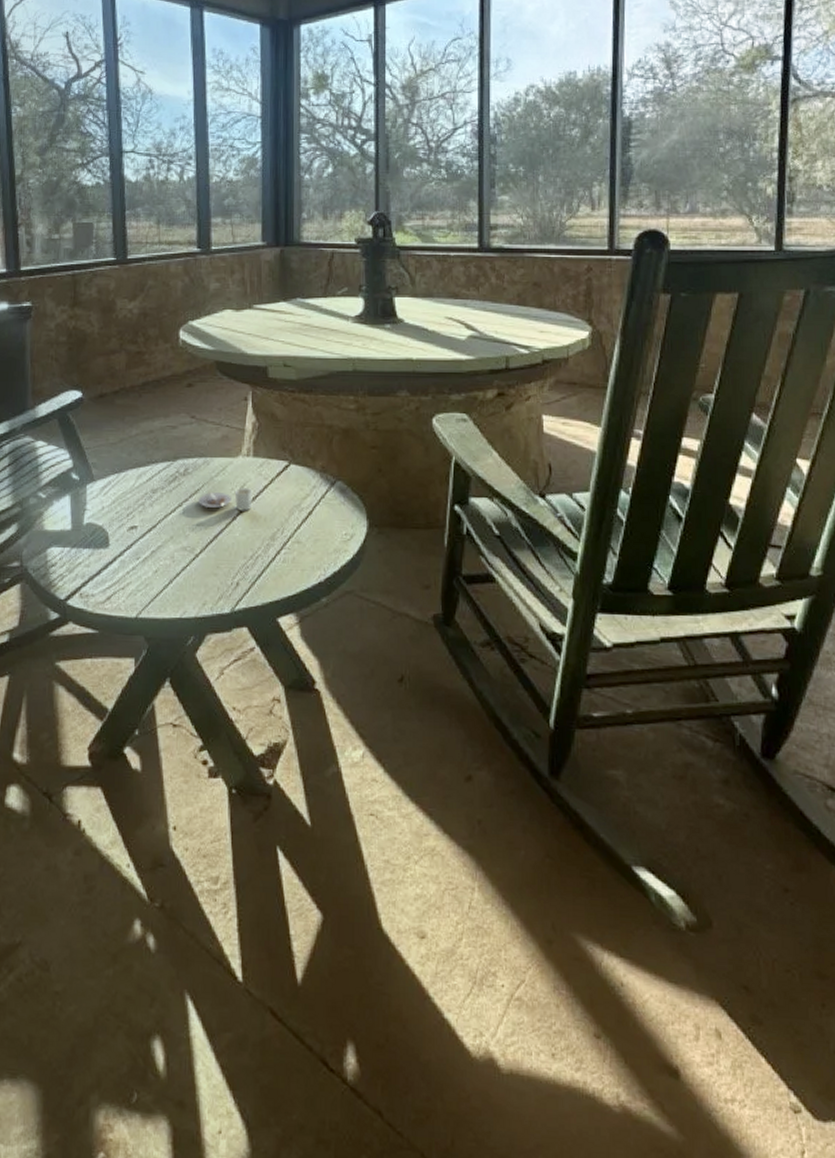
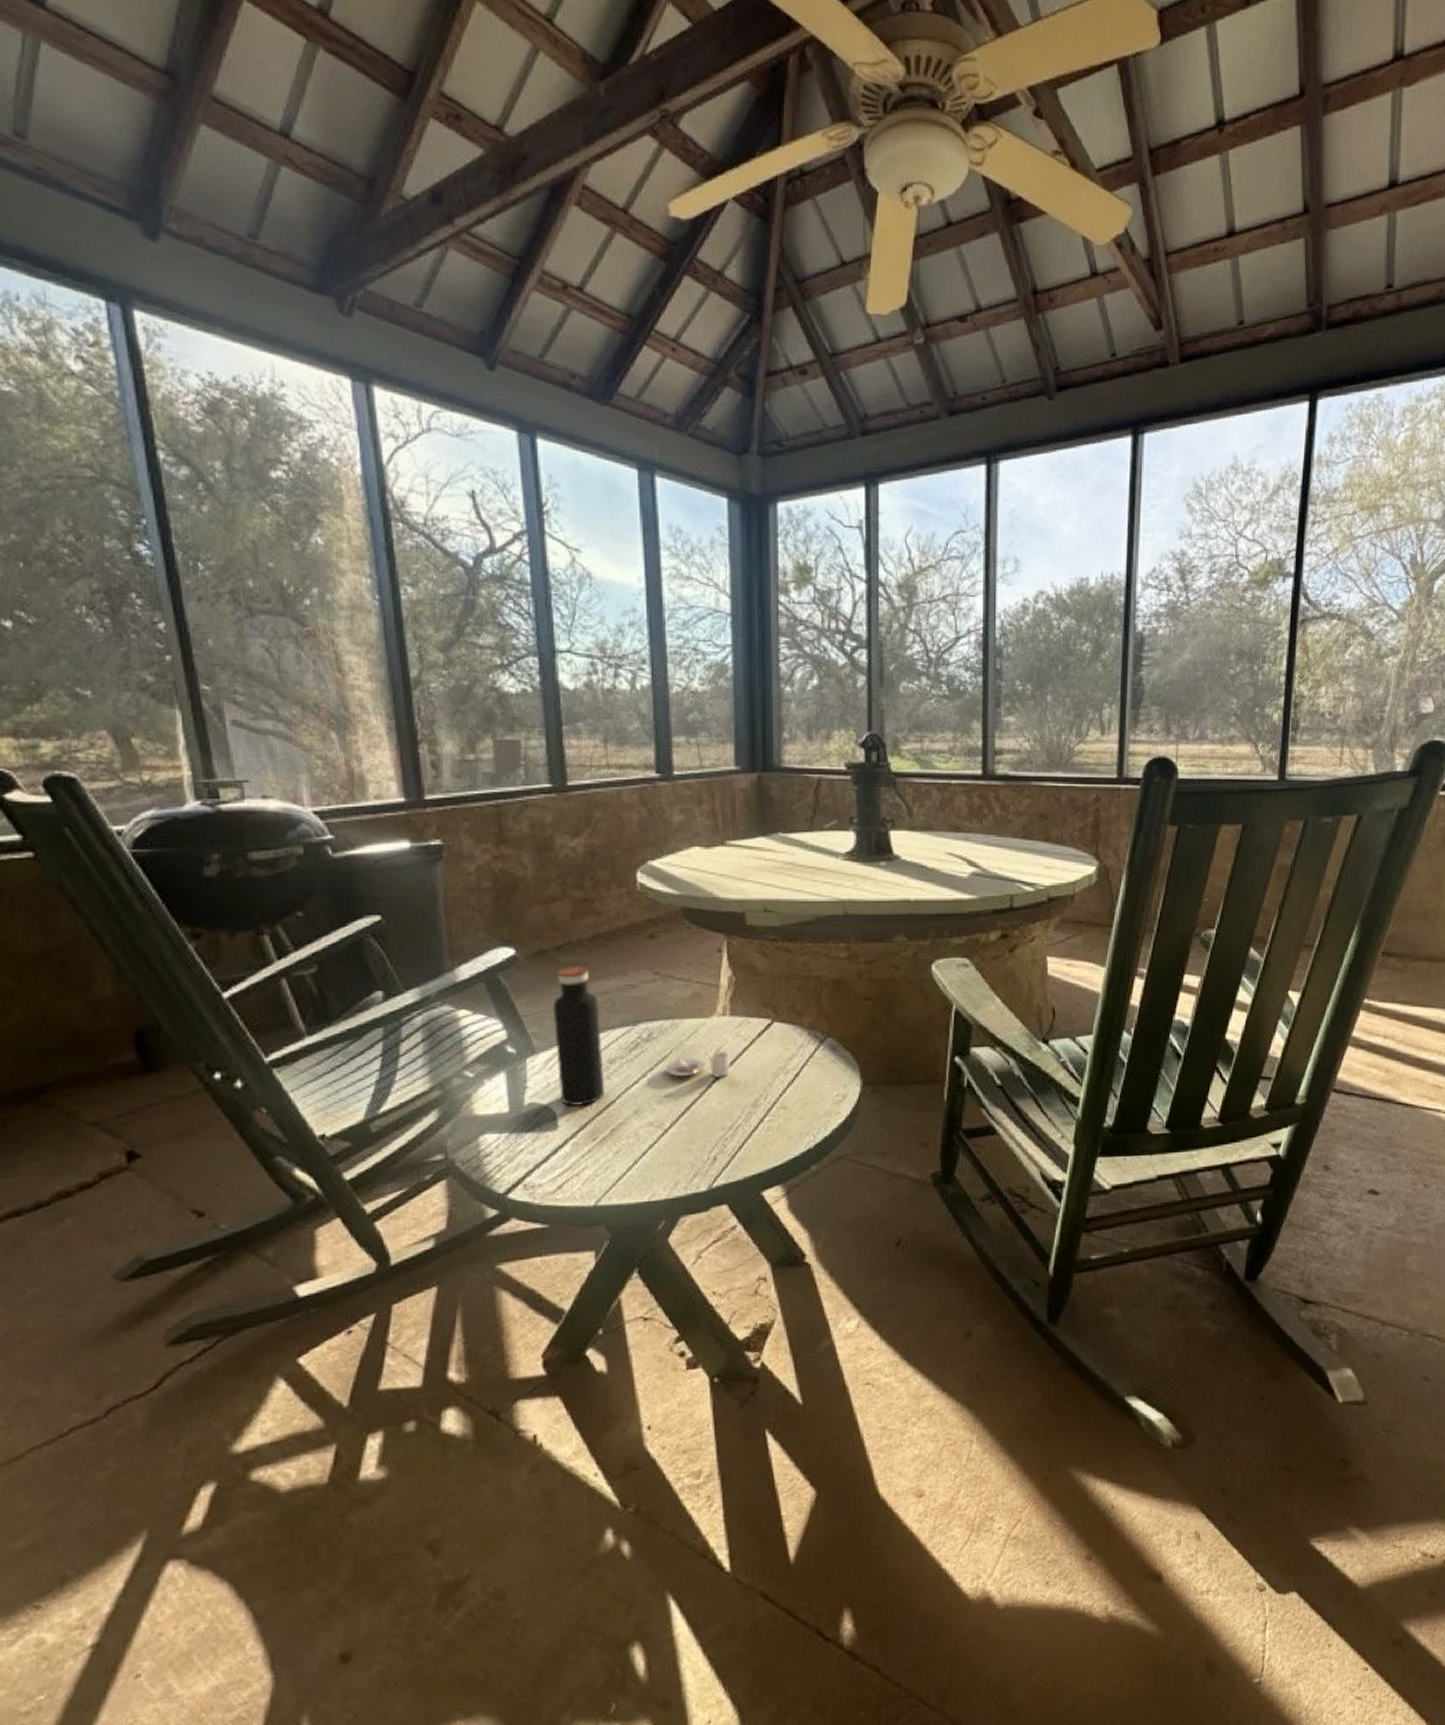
water bottle: none [109,409,148,528] -> present [552,967,605,1106]

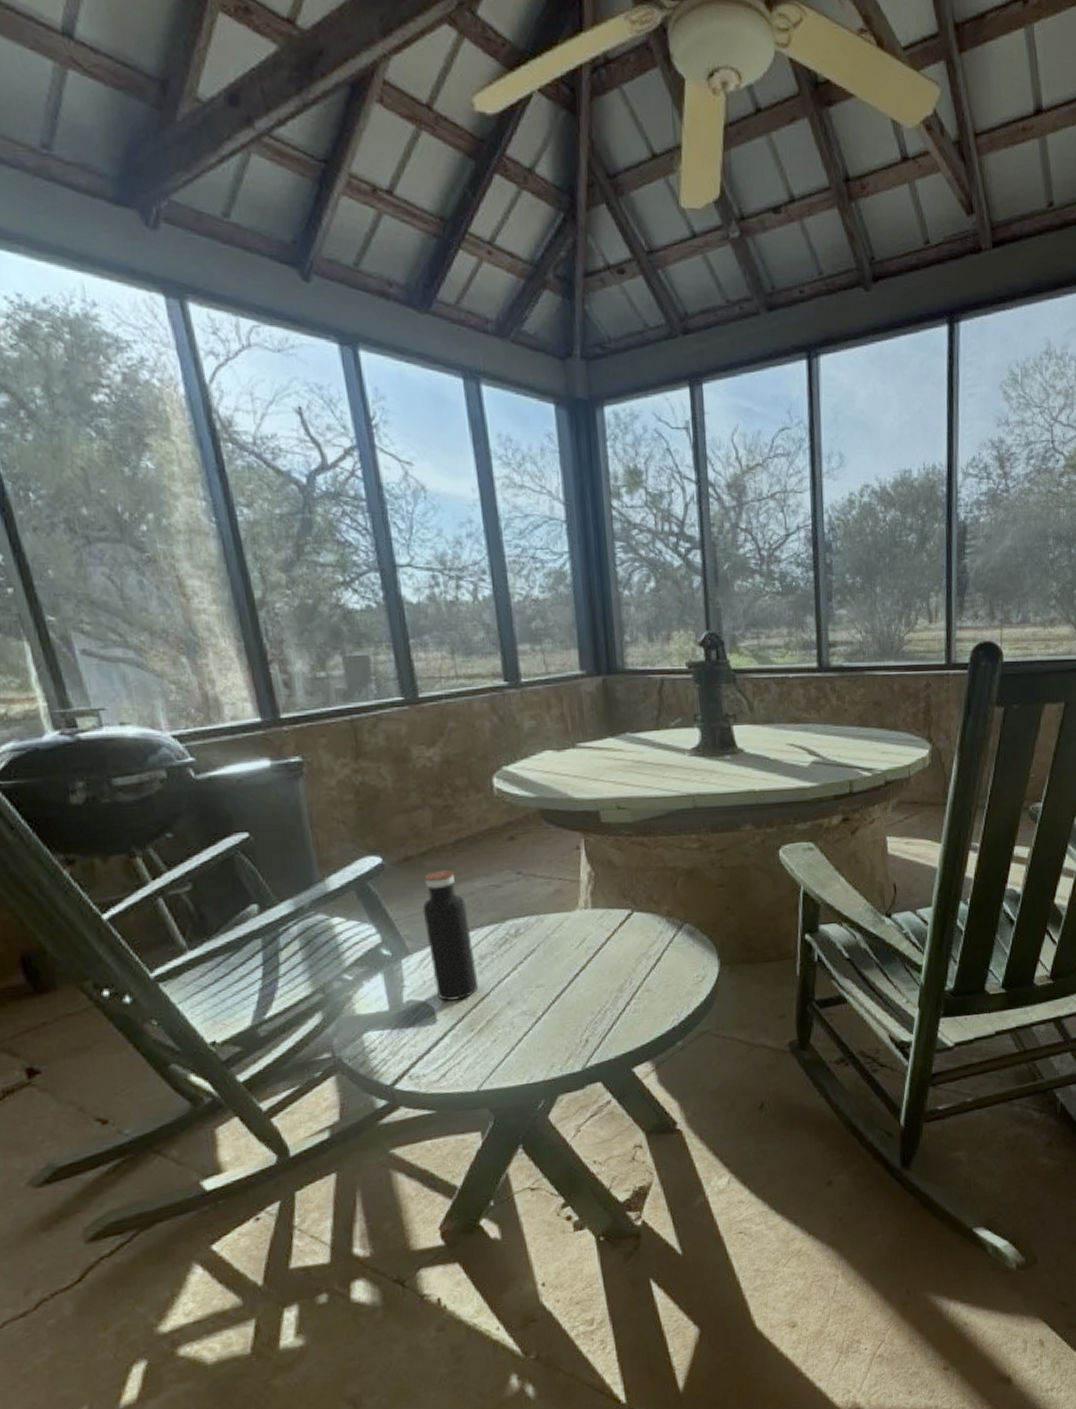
cocoa: present [666,1051,730,1078] -> none [535,942,596,968]

